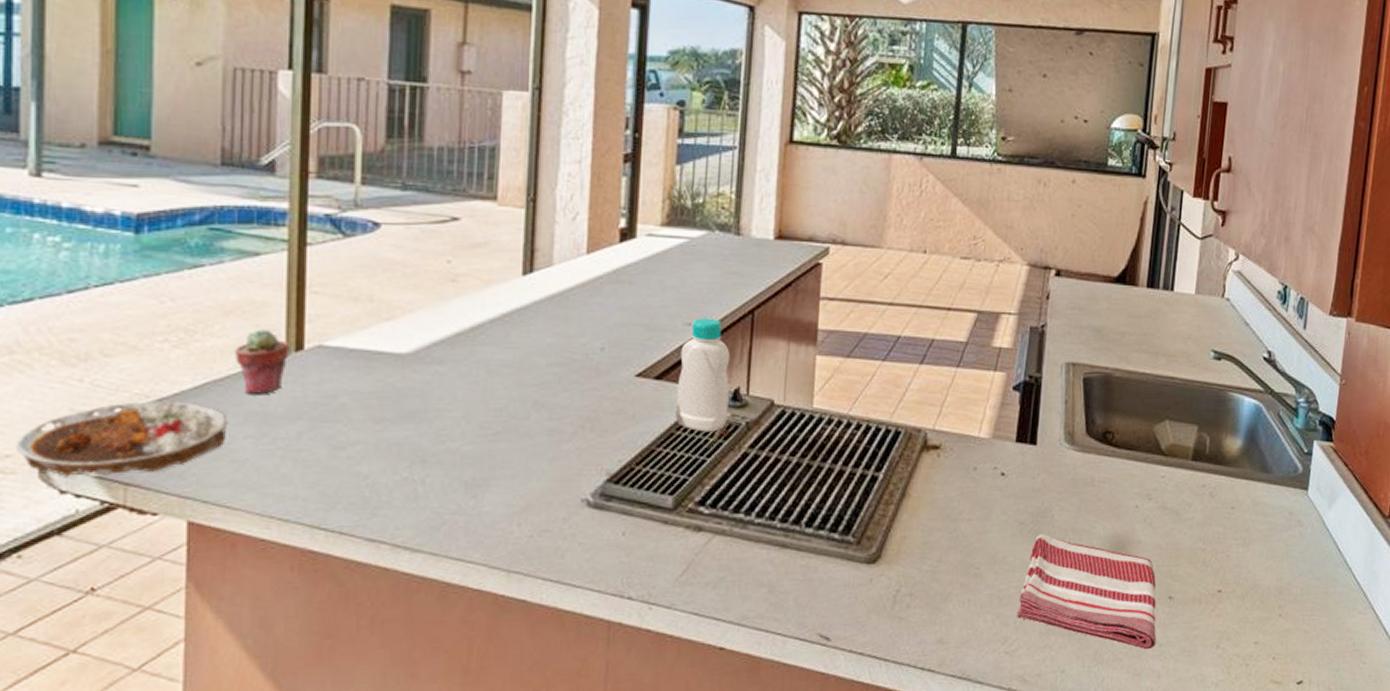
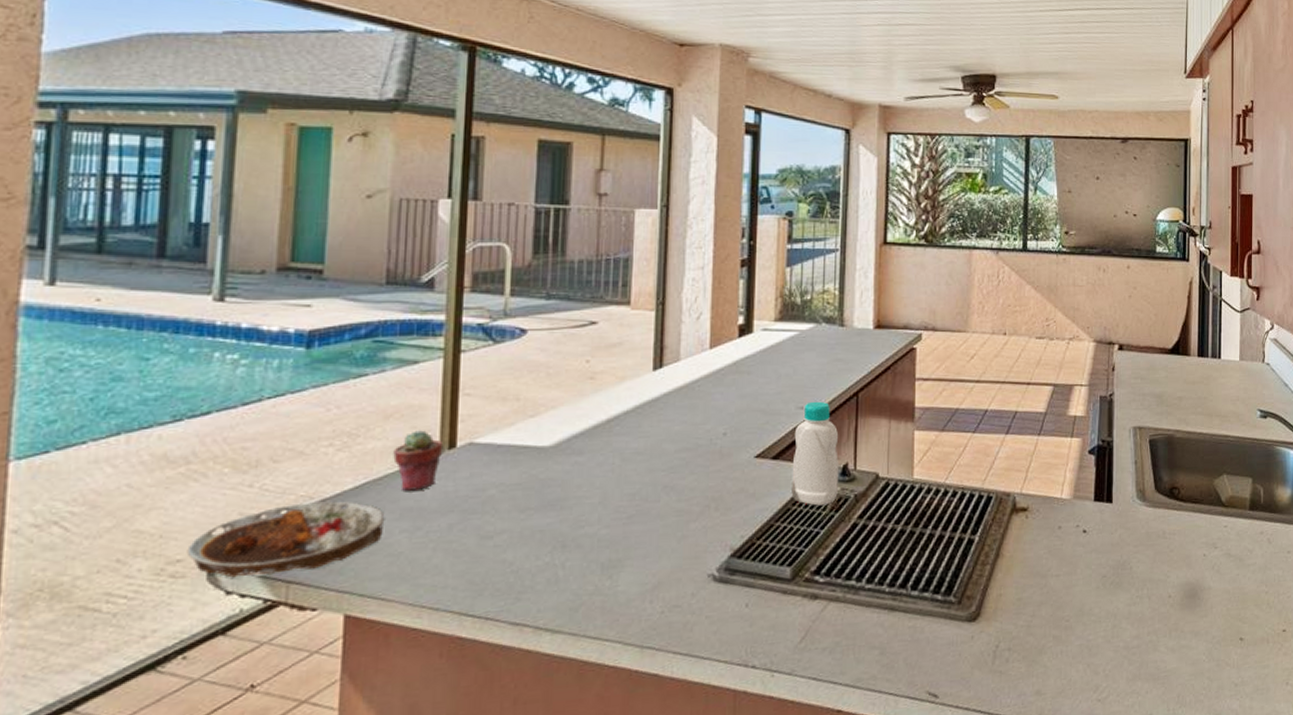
dish towel: present [1017,534,1157,650] -> none [1106,585,1232,690]

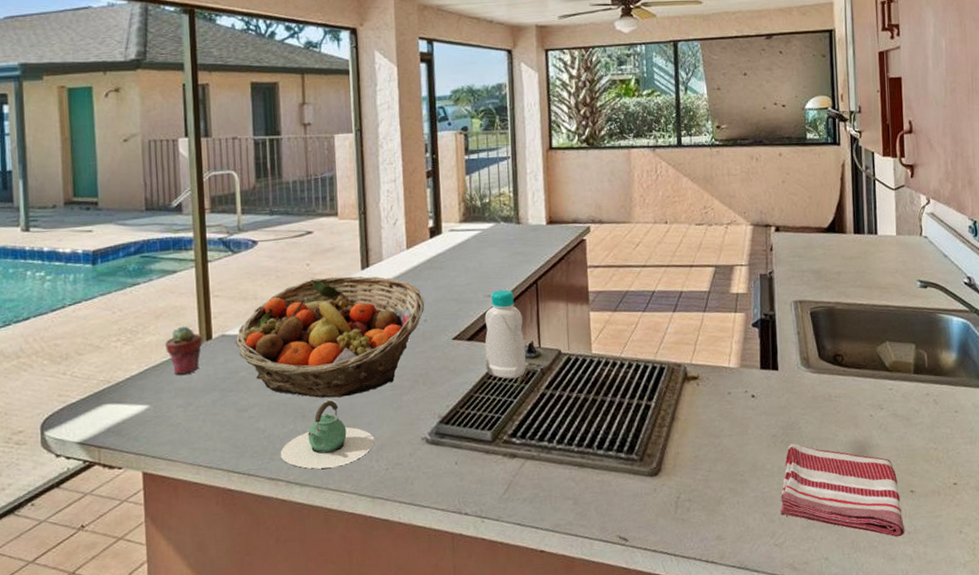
plate: present [186,501,385,578] -> none [25,384,165,444]
fruit basket: none [485,377,726,524] -> present [235,276,425,398]
teapot: none [529,527,650,612] -> present [280,400,375,469]
dish towel: none [1106,585,1232,690] -> present [780,443,905,537]

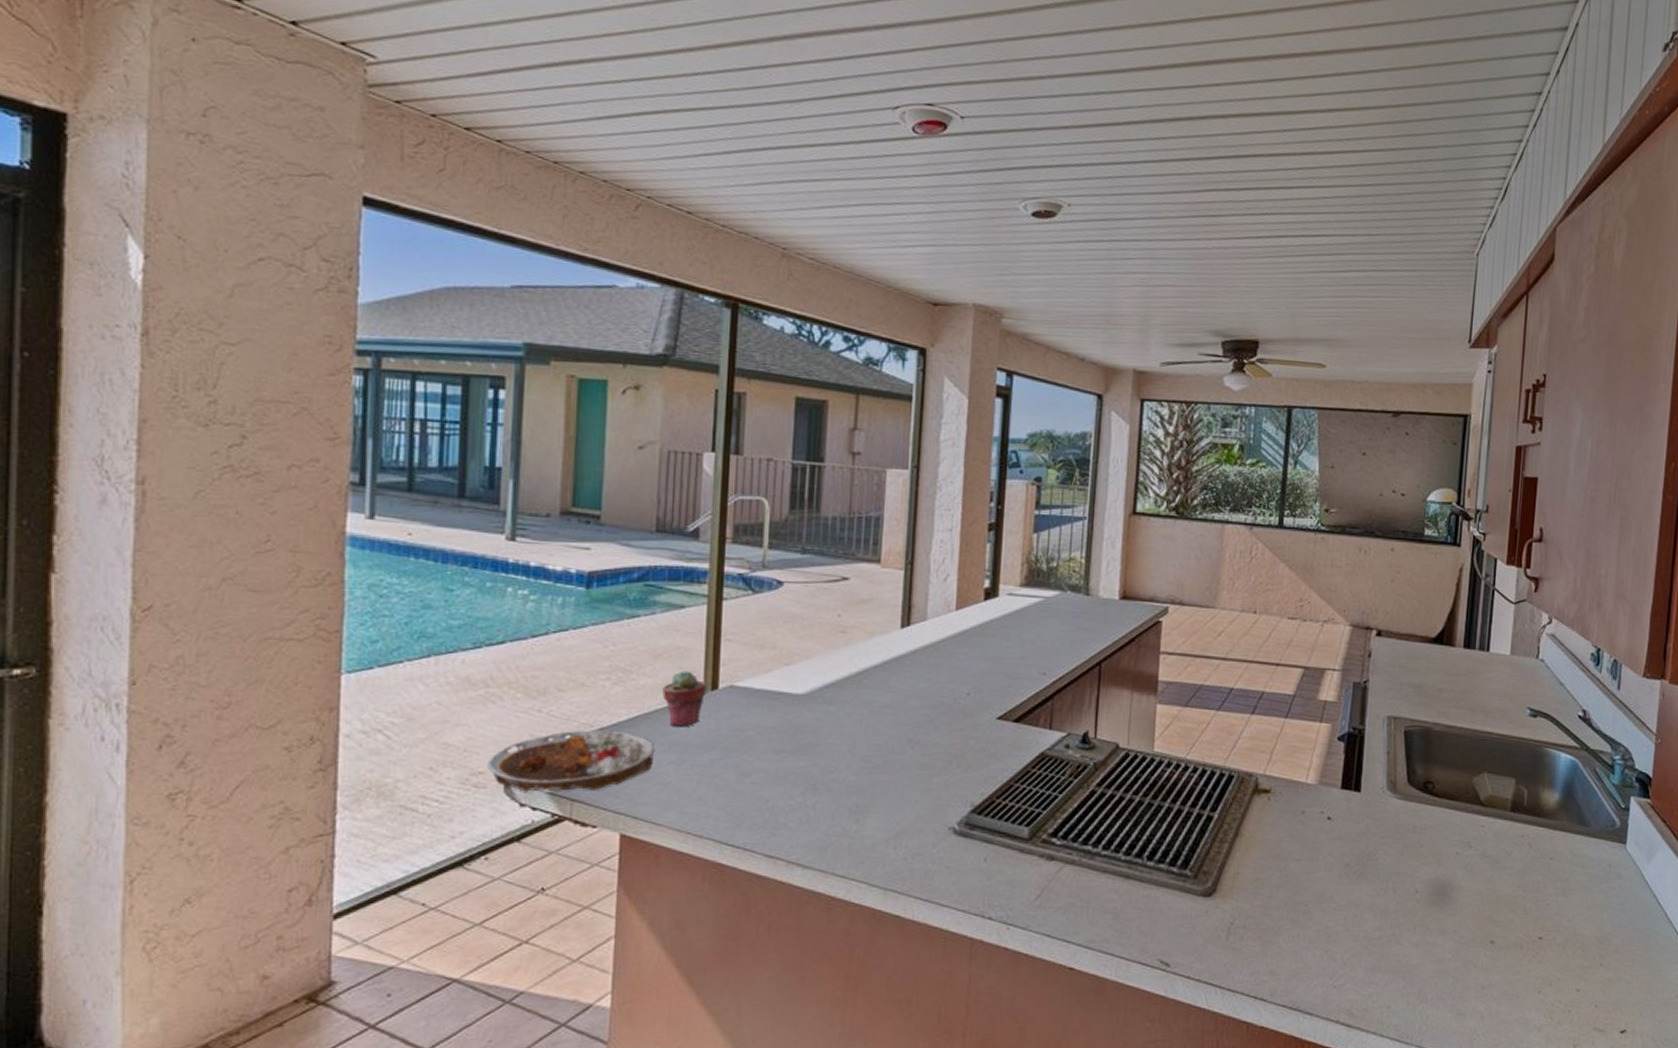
plate: none [25,384,165,444] -> present [487,730,655,792]
fruit basket: present [235,276,425,398] -> none [744,632,970,772]
teapot: present [280,400,375,469] -> none [783,774,895,851]
bottle: present [484,289,526,379] -> none [1031,668,1080,771]
dish towel: present [780,443,905,537] -> none [1344,876,1480,991]

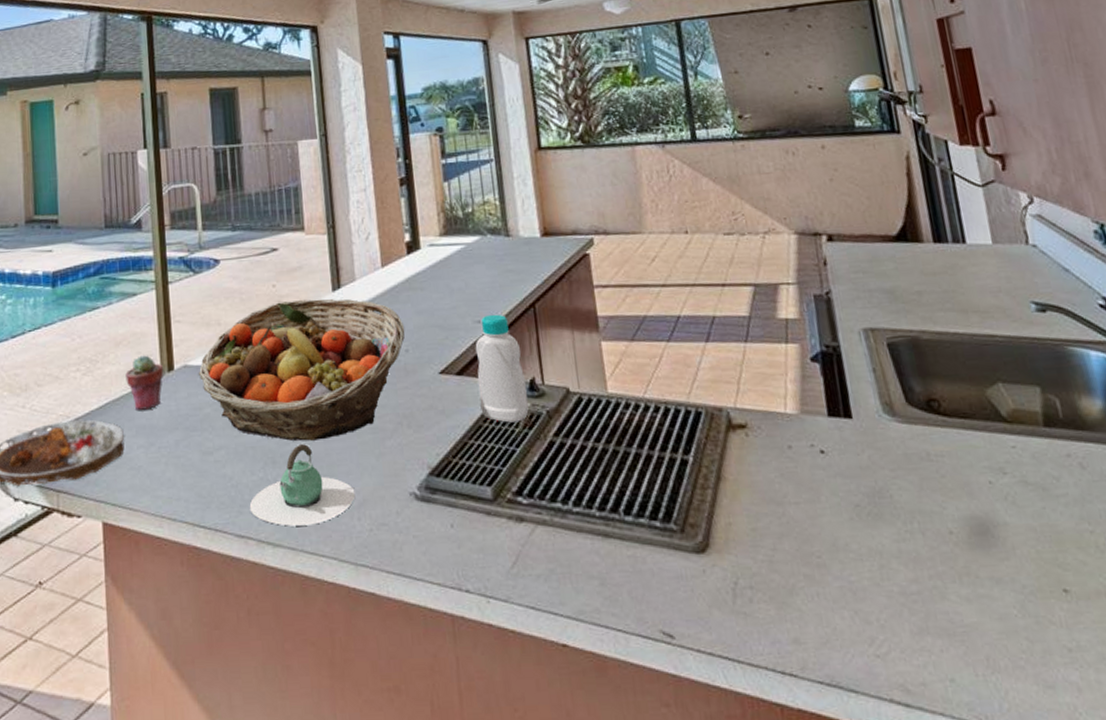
fruit basket: none [744,632,970,772] -> present [198,299,405,441]
teapot: none [783,774,895,851] -> present [249,444,356,526]
bottle: none [1031,668,1080,771] -> present [475,314,529,423]

